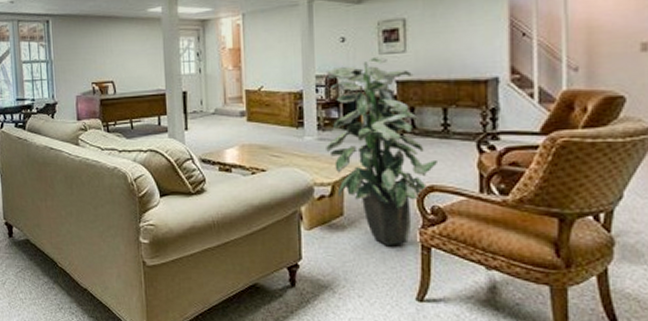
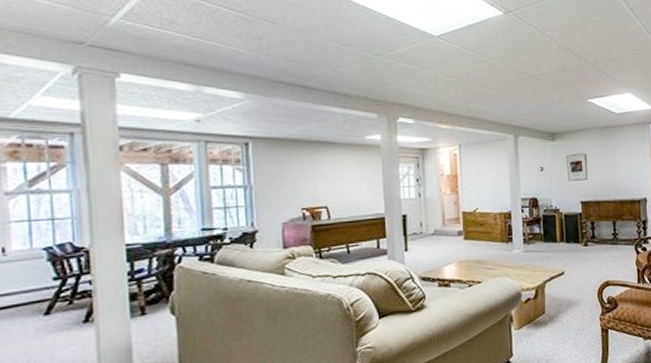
indoor plant: present [326,56,439,245] -> none [530,182,611,333]

